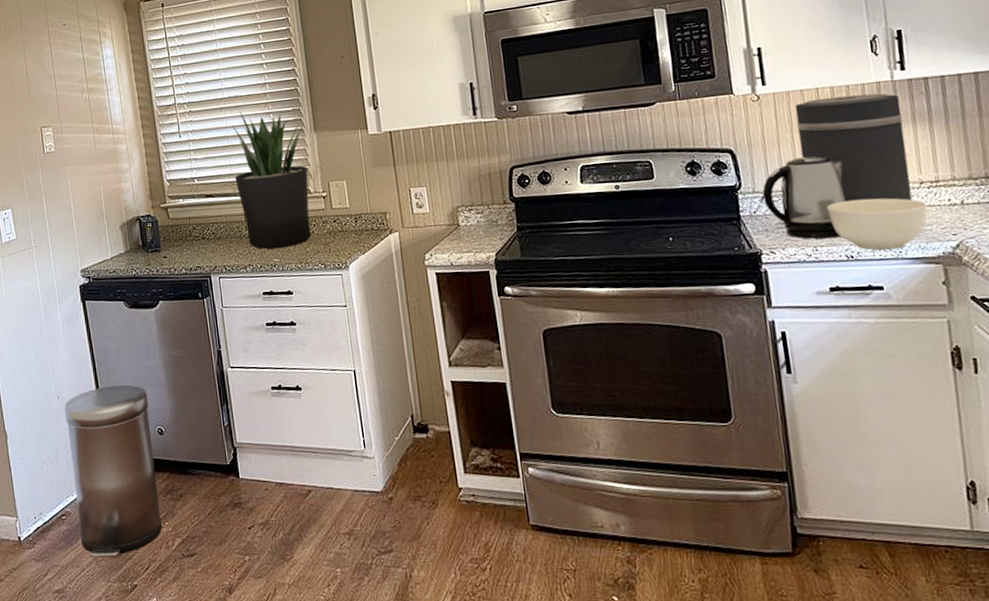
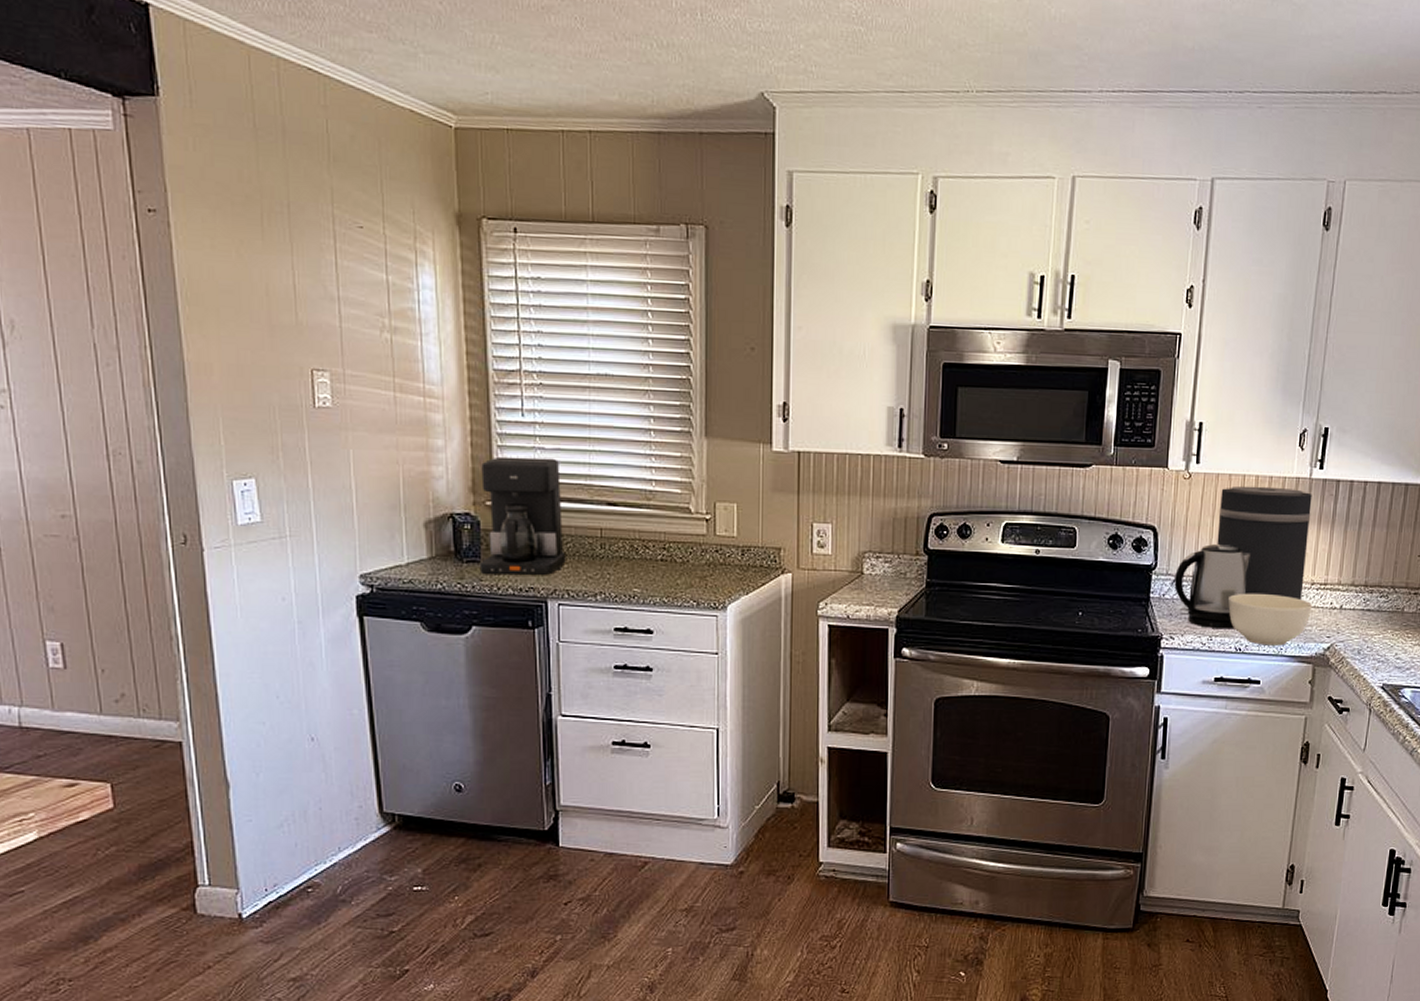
pedal bin: present [64,384,162,558] -> none [320,728,449,939]
coffee maker: none [155,165,221,261] -> present [479,456,566,576]
planter: present [232,110,311,249] -> none [594,394,690,575]

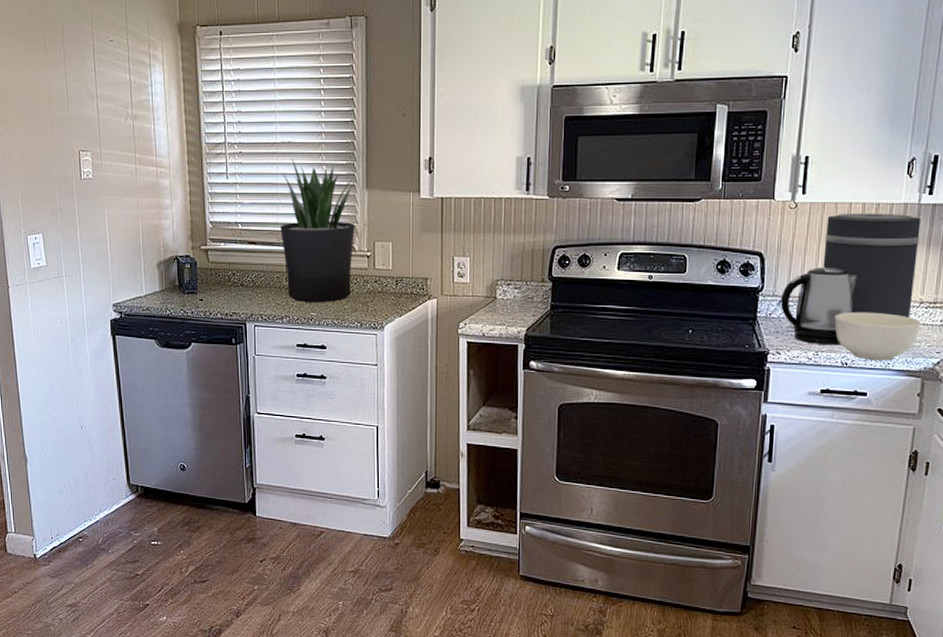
coffee maker: present [479,456,566,576] -> none [196,211,260,304]
planter: none [594,394,690,575] -> present [280,158,355,302]

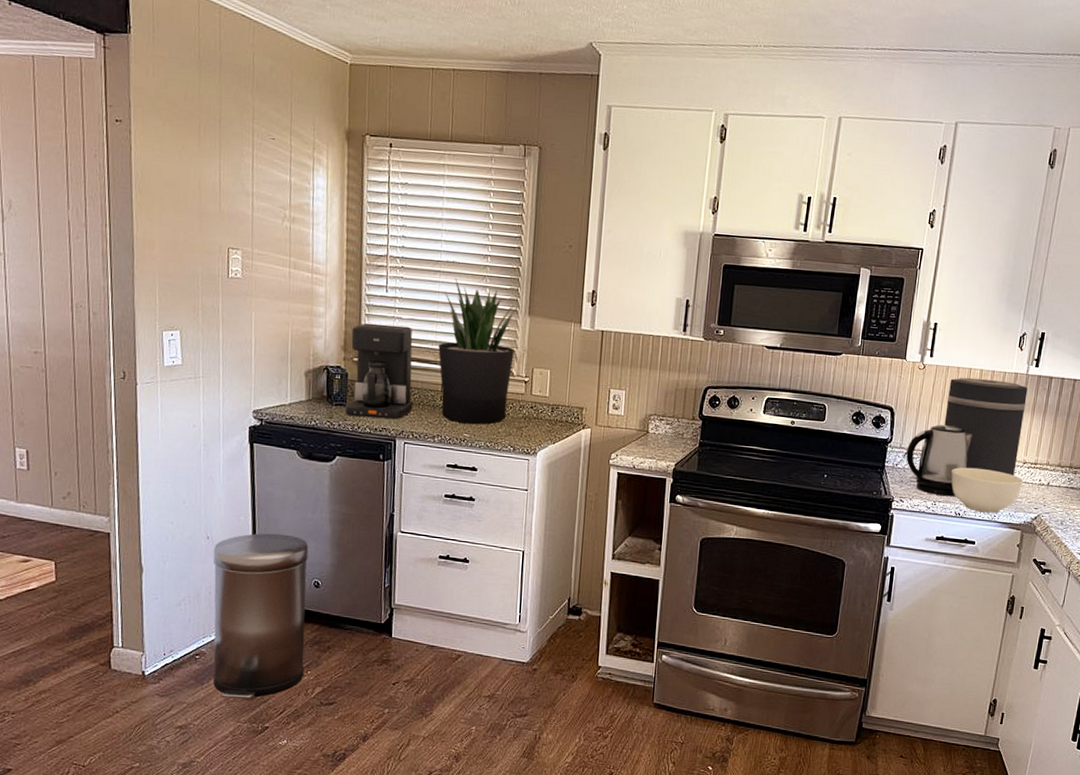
pedal bin: none [87,420,177,579] -> present [213,533,309,700]
coffee maker: none [196,211,260,304] -> present [345,323,413,420]

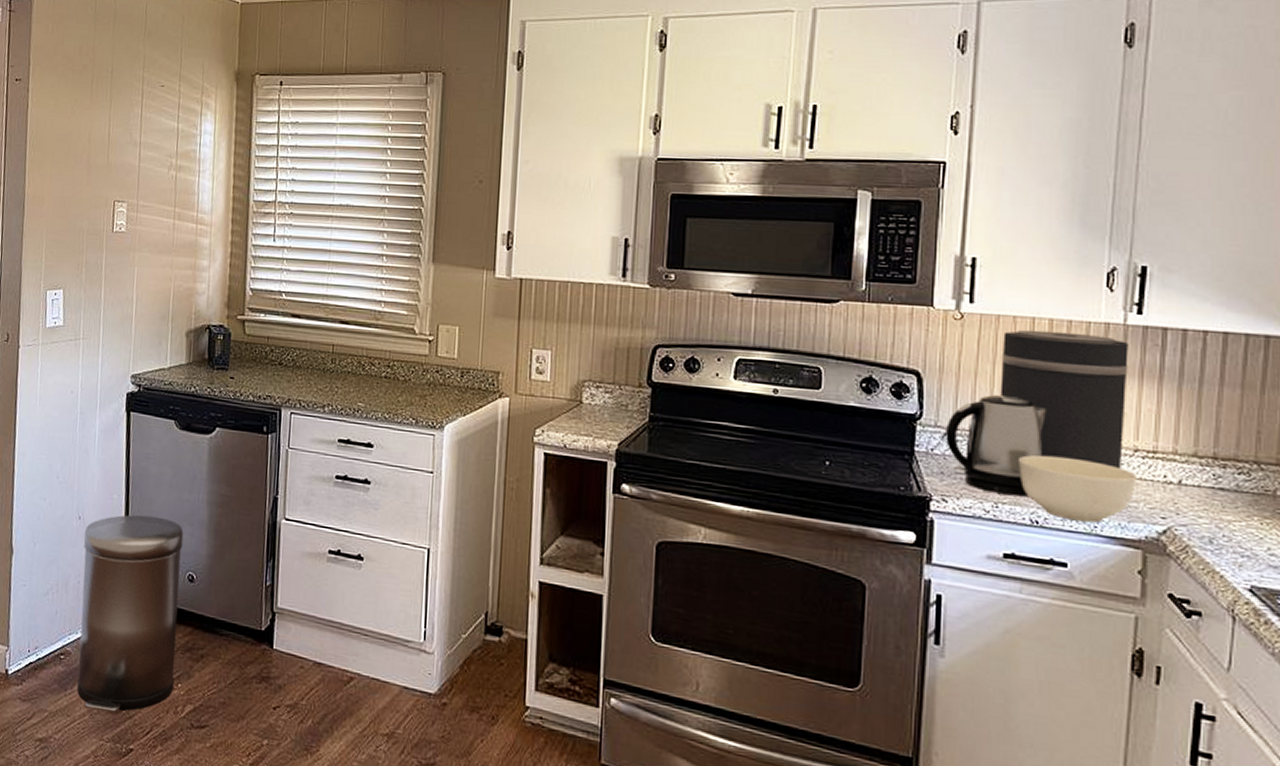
coffee maker: present [345,323,413,420] -> none [227,276,302,386]
planter: present [438,277,515,424] -> none [329,222,417,392]

